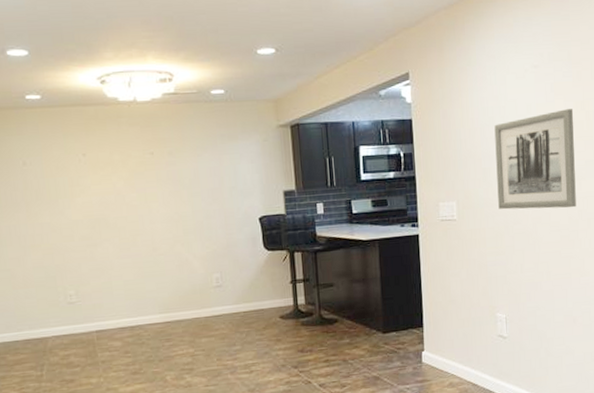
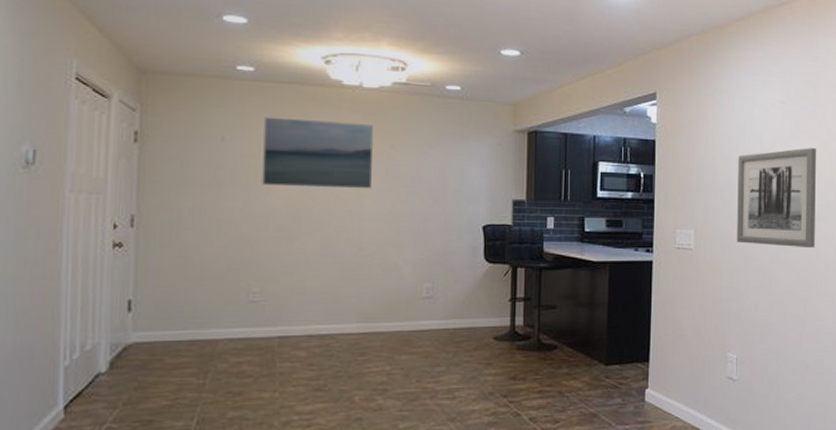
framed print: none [56,134,158,202] -> present [262,116,373,189]

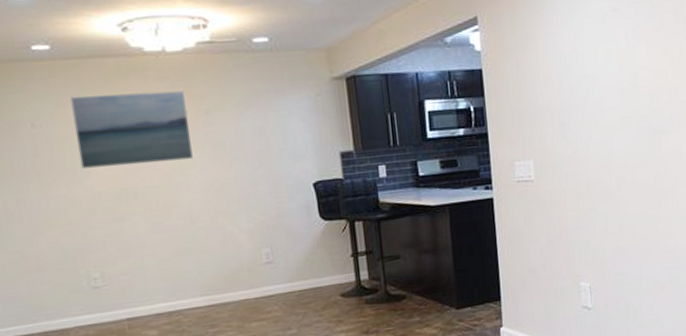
wall art: present [737,148,817,249] -> none [572,56,662,168]

